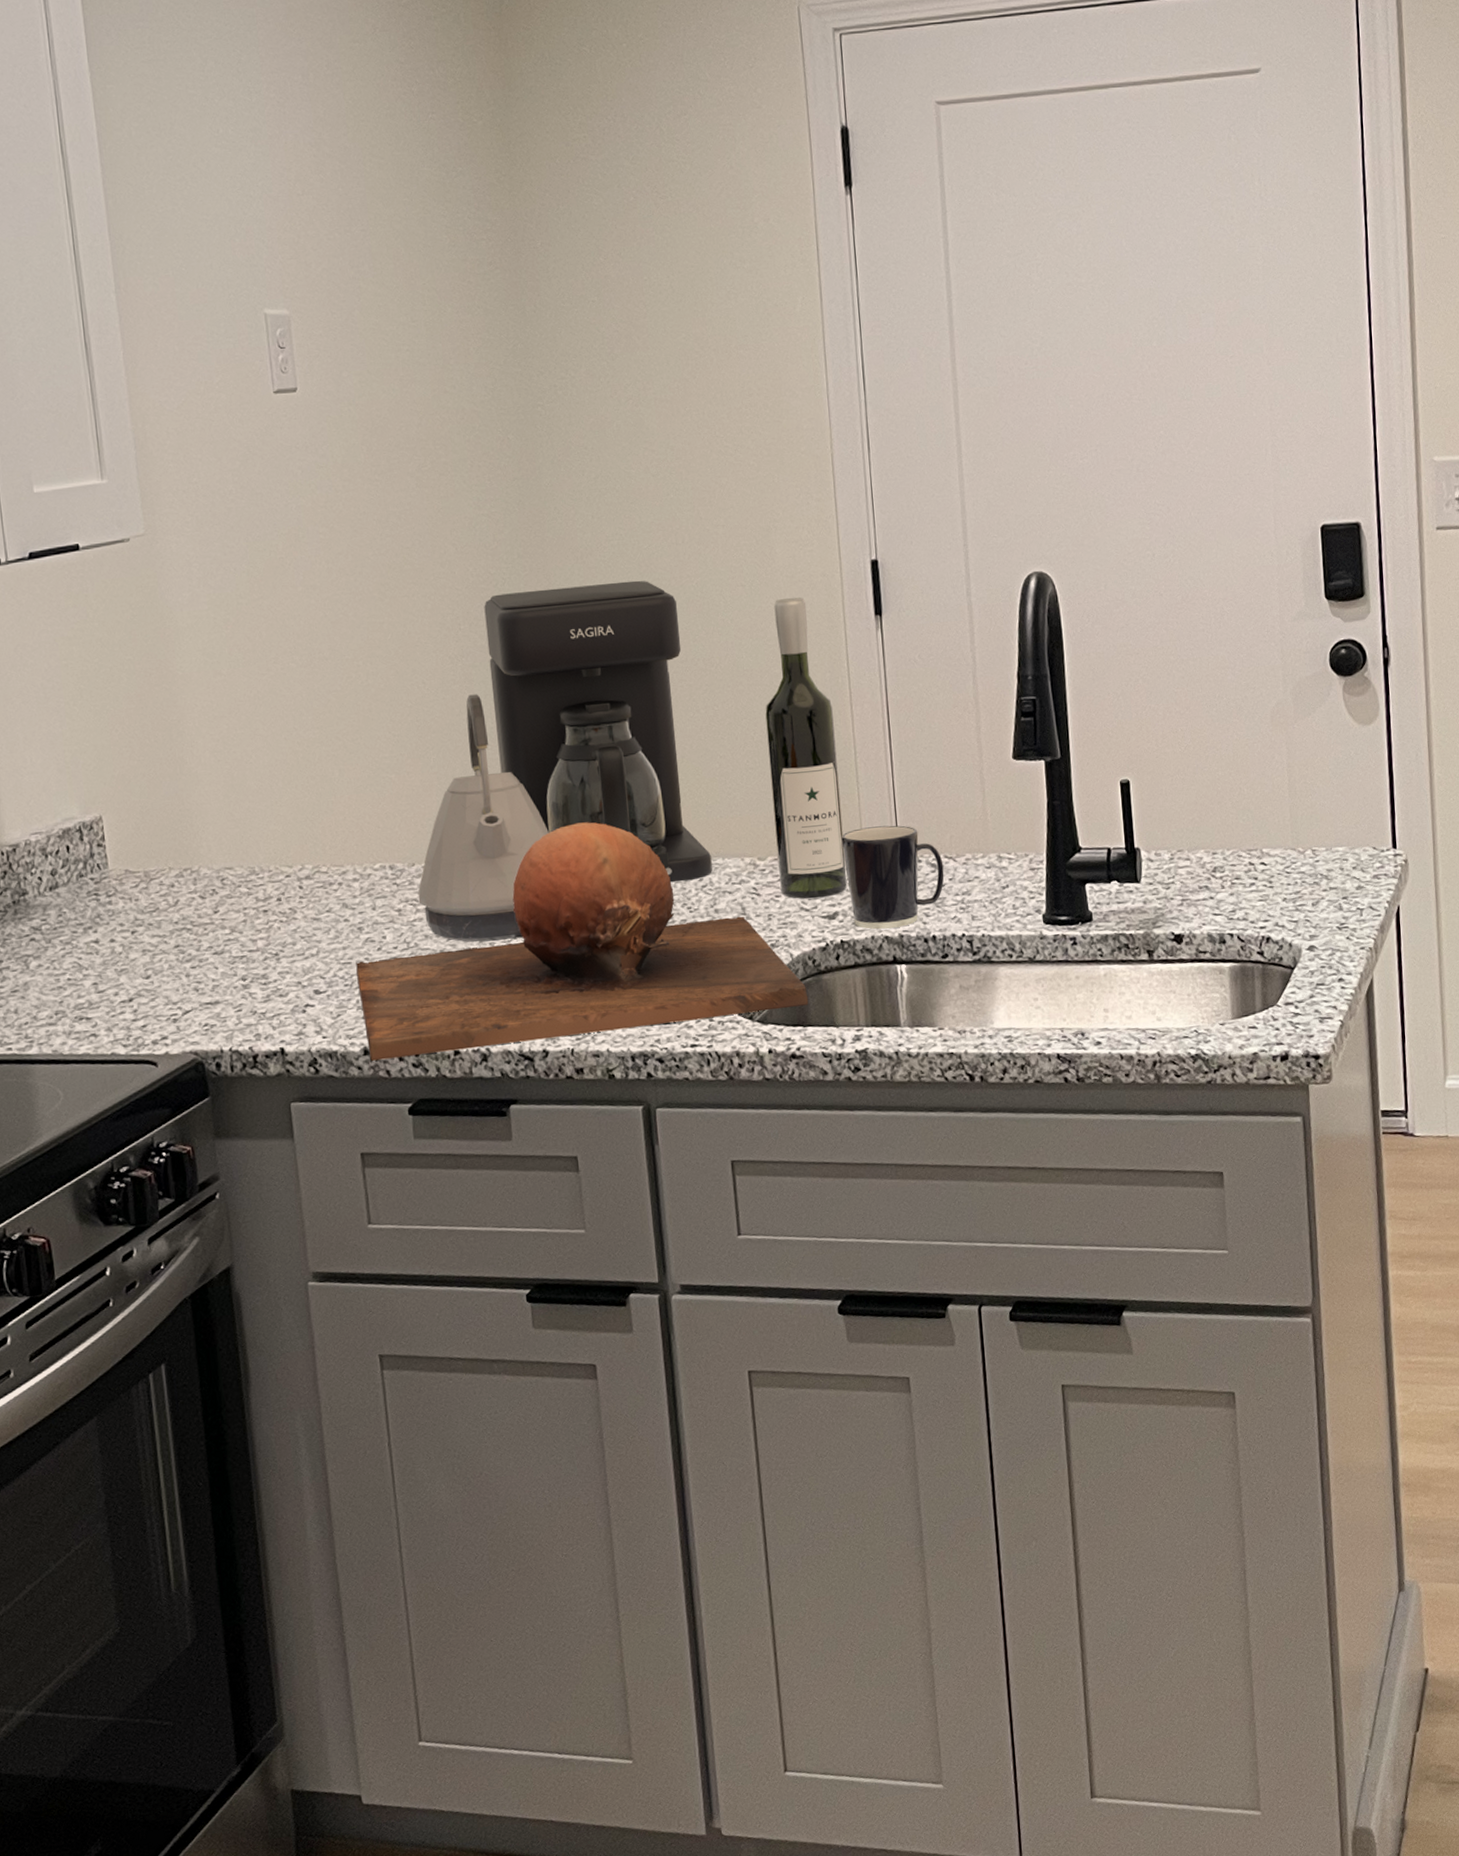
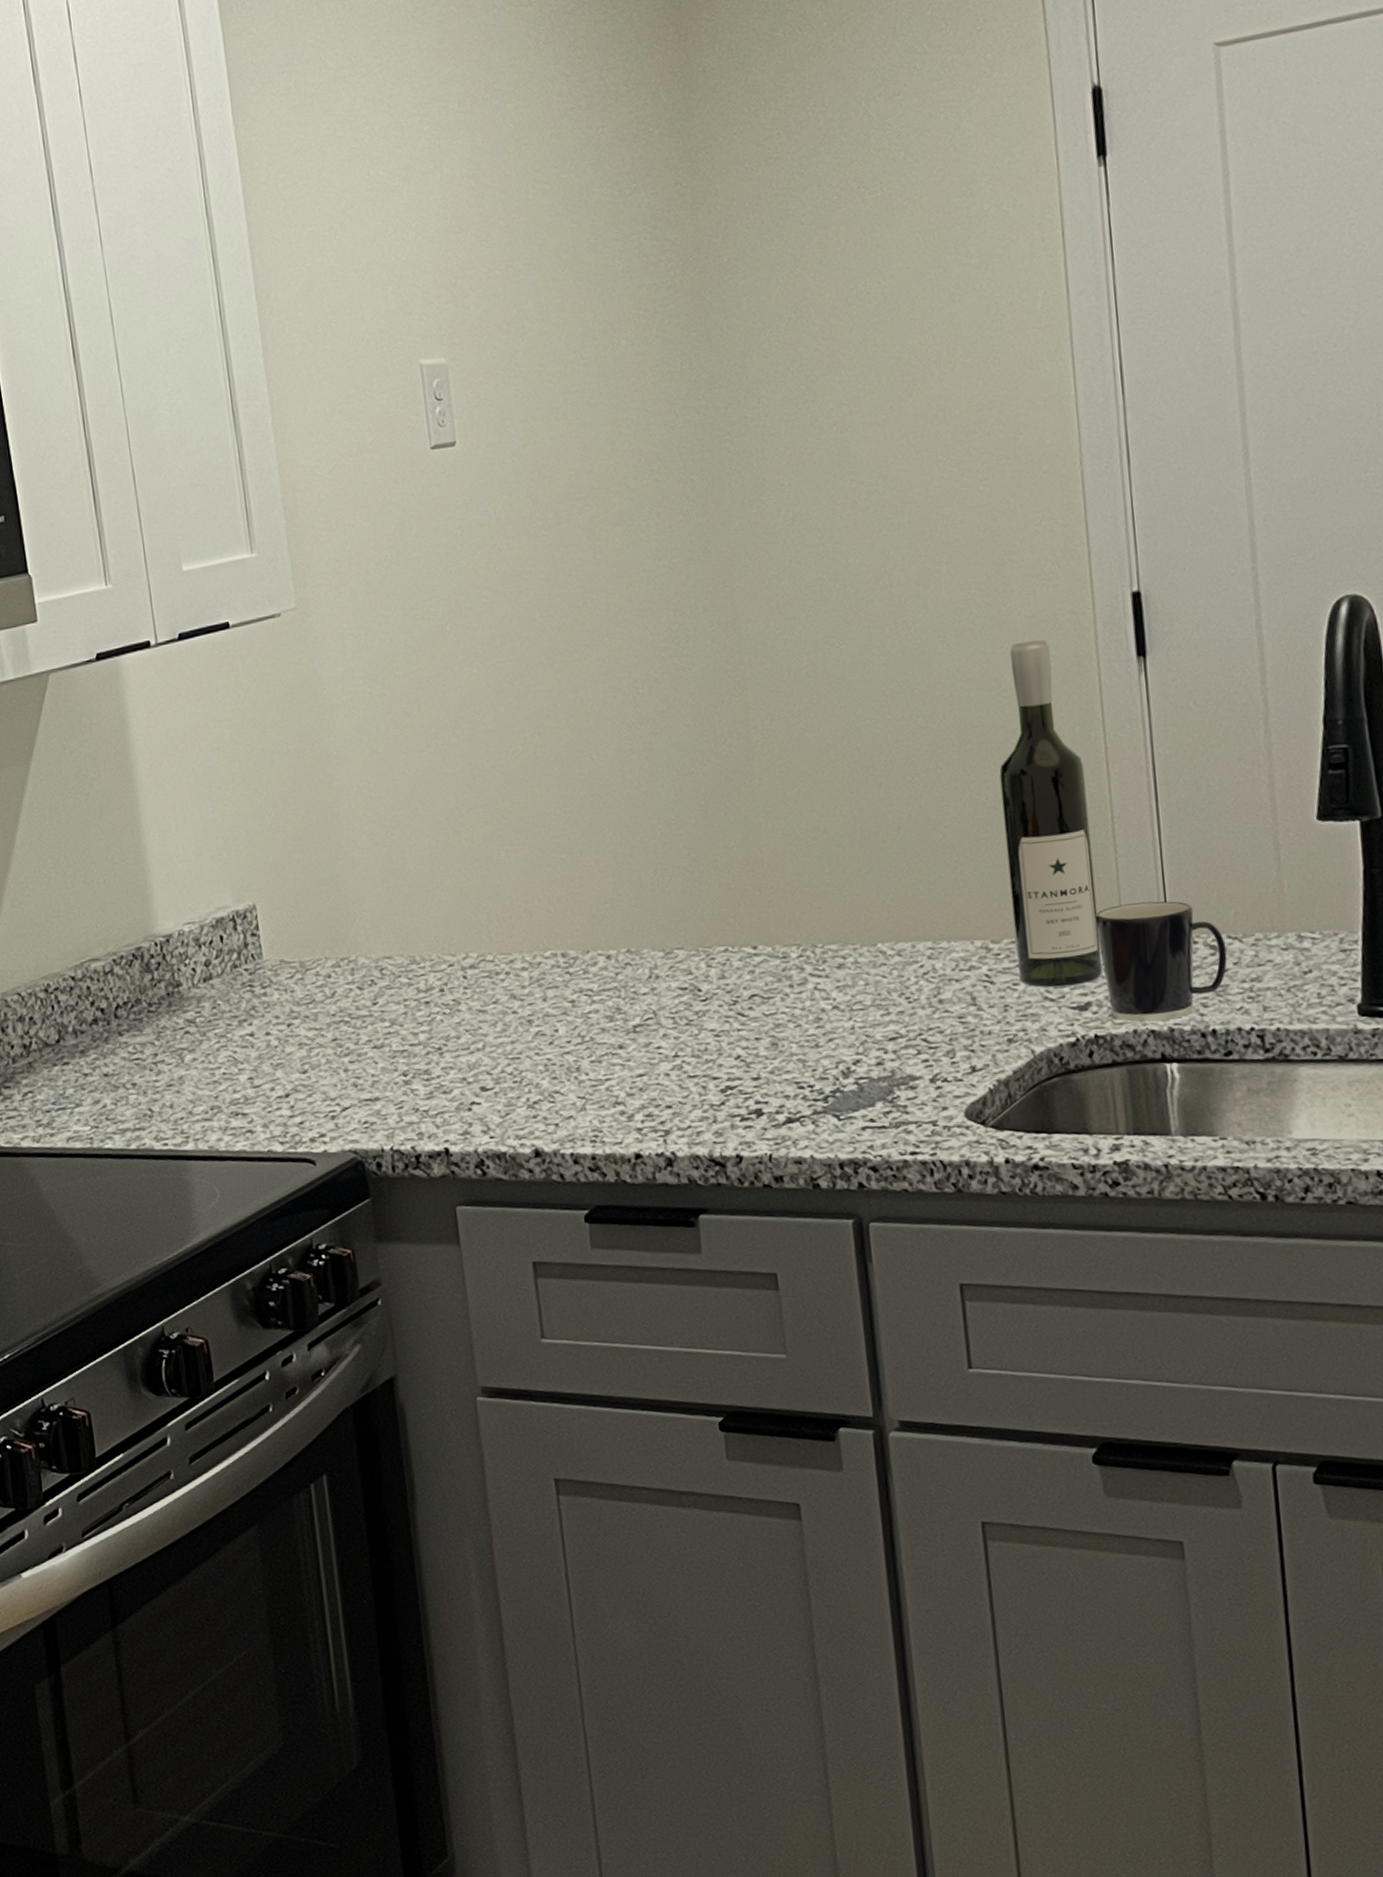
chopping board: present [356,822,809,1061] -> none [525,902,1055,1164]
kettle: present [417,694,549,943] -> none [593,764,742,1037]
coffee maker: present [484,580,713,883] -> none [665,630,936,970]

